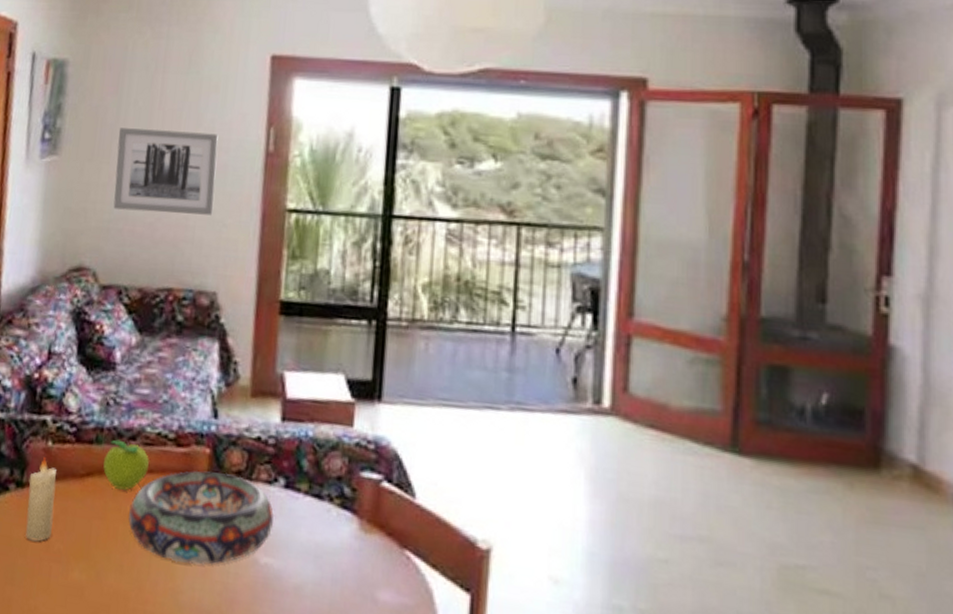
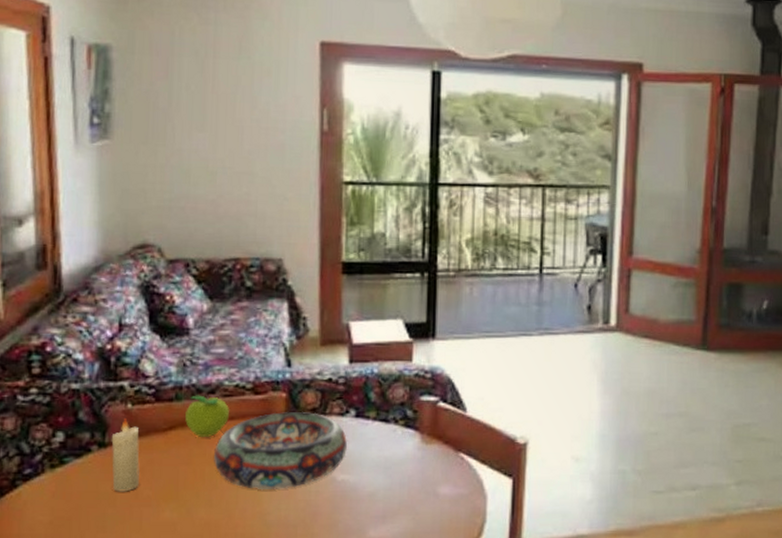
wall art: present [113,128,218,215] -> none [172,111,274,190]

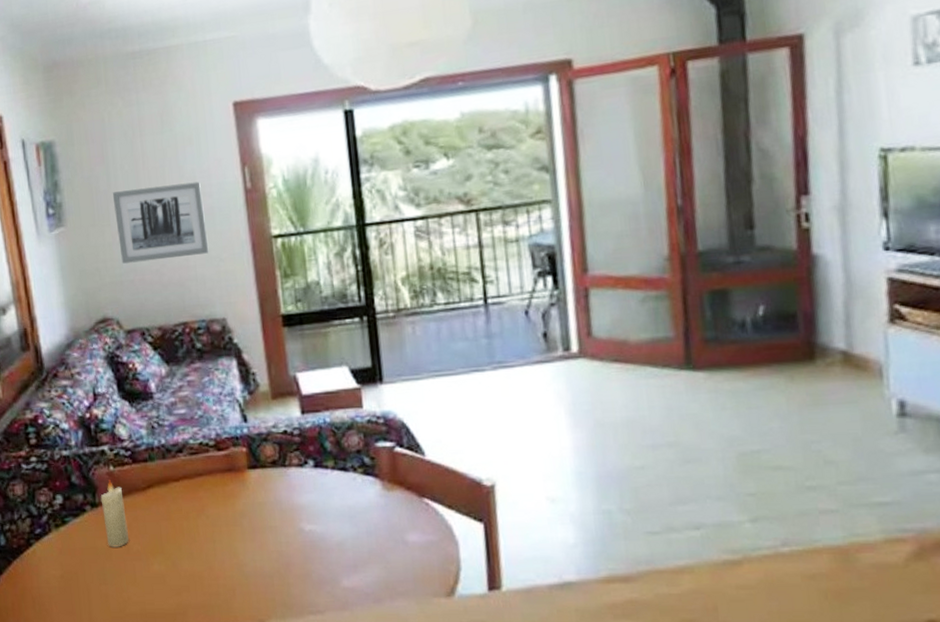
wall art: none [172,111,274,190] -> present [112,181,209,264]
fruit: present [185,395,230,437] -> none [159,454,198,494]
decorative bowl: present [214,412,347,491] -> none [189,465,310,543]

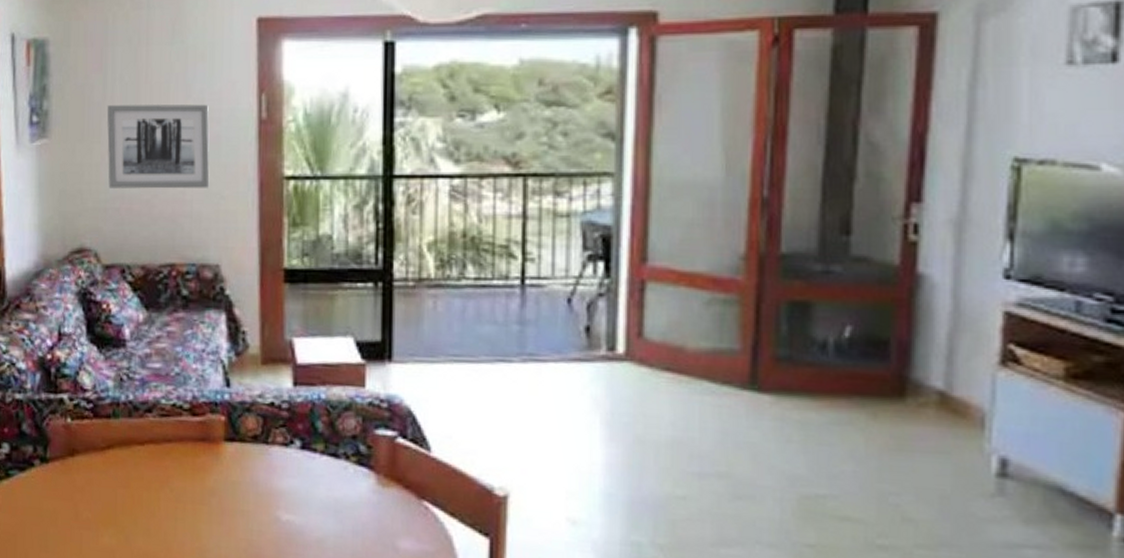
candle: present [100,480,129,547] -> none [52,433,79,512]

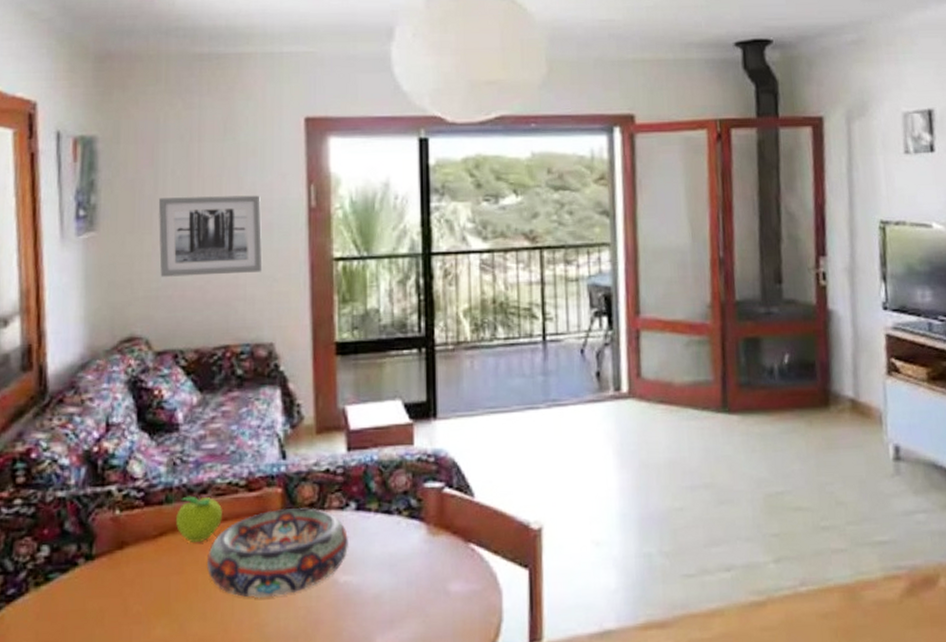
fruit: none [123,413,168,460] -> present [176,495,223,542]
decorative bowl: none [152,437,292,525] -> present [207,507,348,599]

